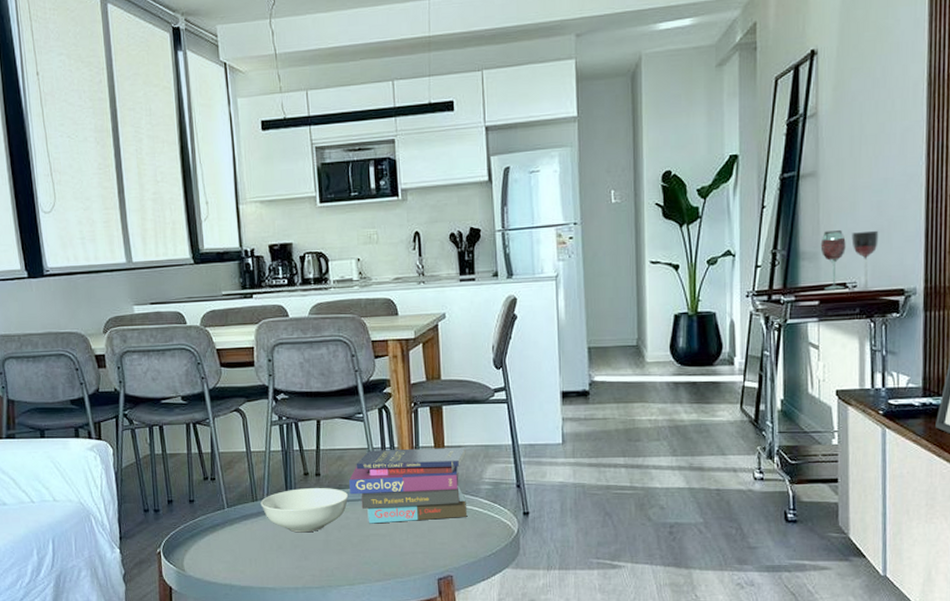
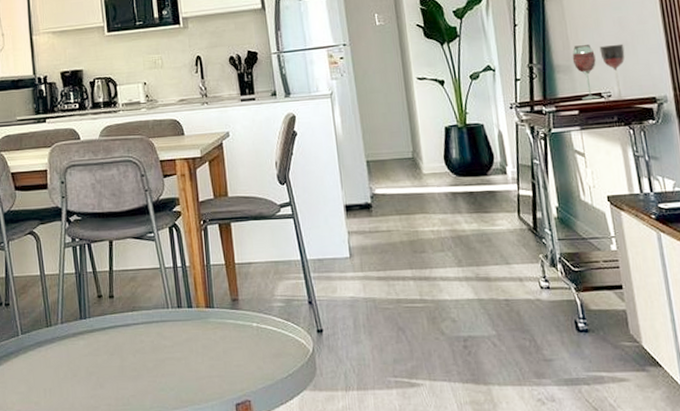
bowl: present [260,488,349,533] -> none [54,310,143,359]
books: present [349,447,467,524] -> none [143,264,261,347]

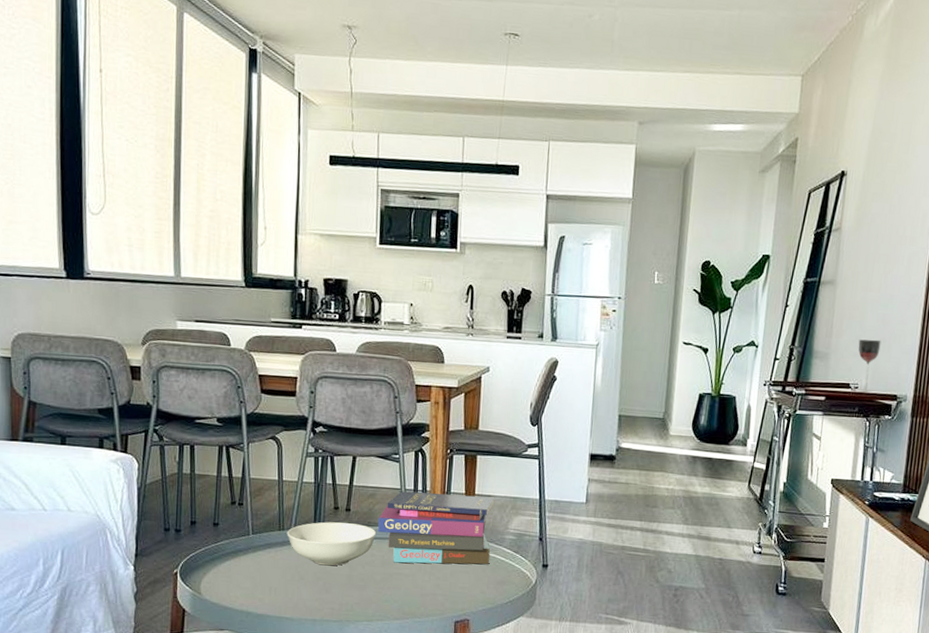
bowl: none [54,310,143,359] -> present [287,521,377,566]
books: none [143,264,261,347] -> present [378,491,495,565]
wineglass: present [572,45,600,100] -> none [830,335,854,389]

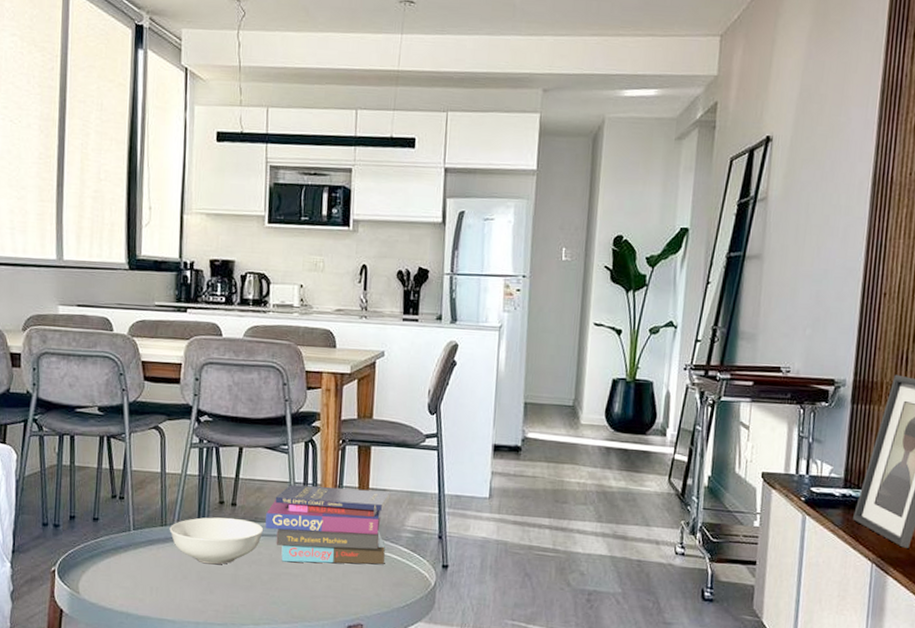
wineglass: present [856,339,882,393] -> none [788,318,816,377]

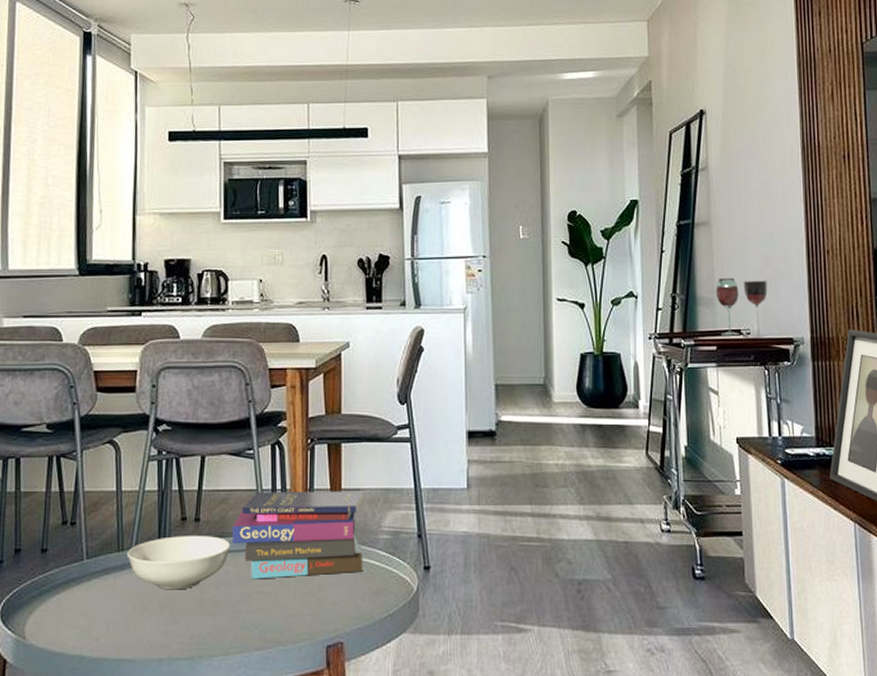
wineglass: none [758,314,784,373] -> present [716,278,739,336]
wineglass: none [788,318,816,377] -> present [743,280,769,337]

